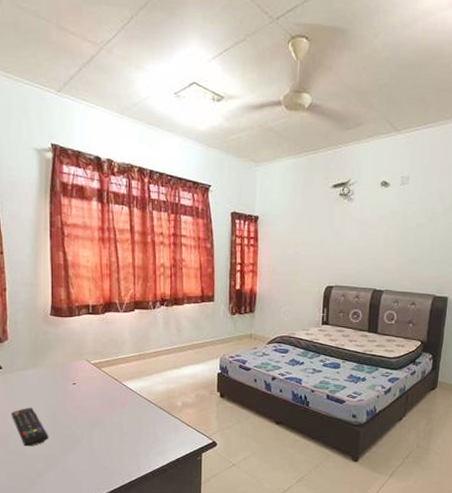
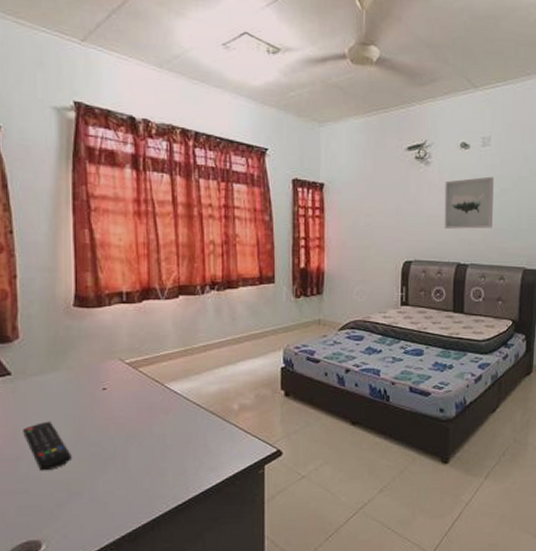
wall art: none [363,212,410,259] -> present [444,176,494,229]

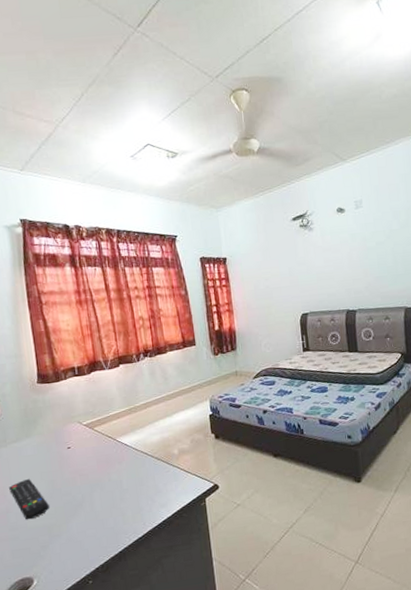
wall art: present [444,176,494,229] -> none [327,233,373,282]

